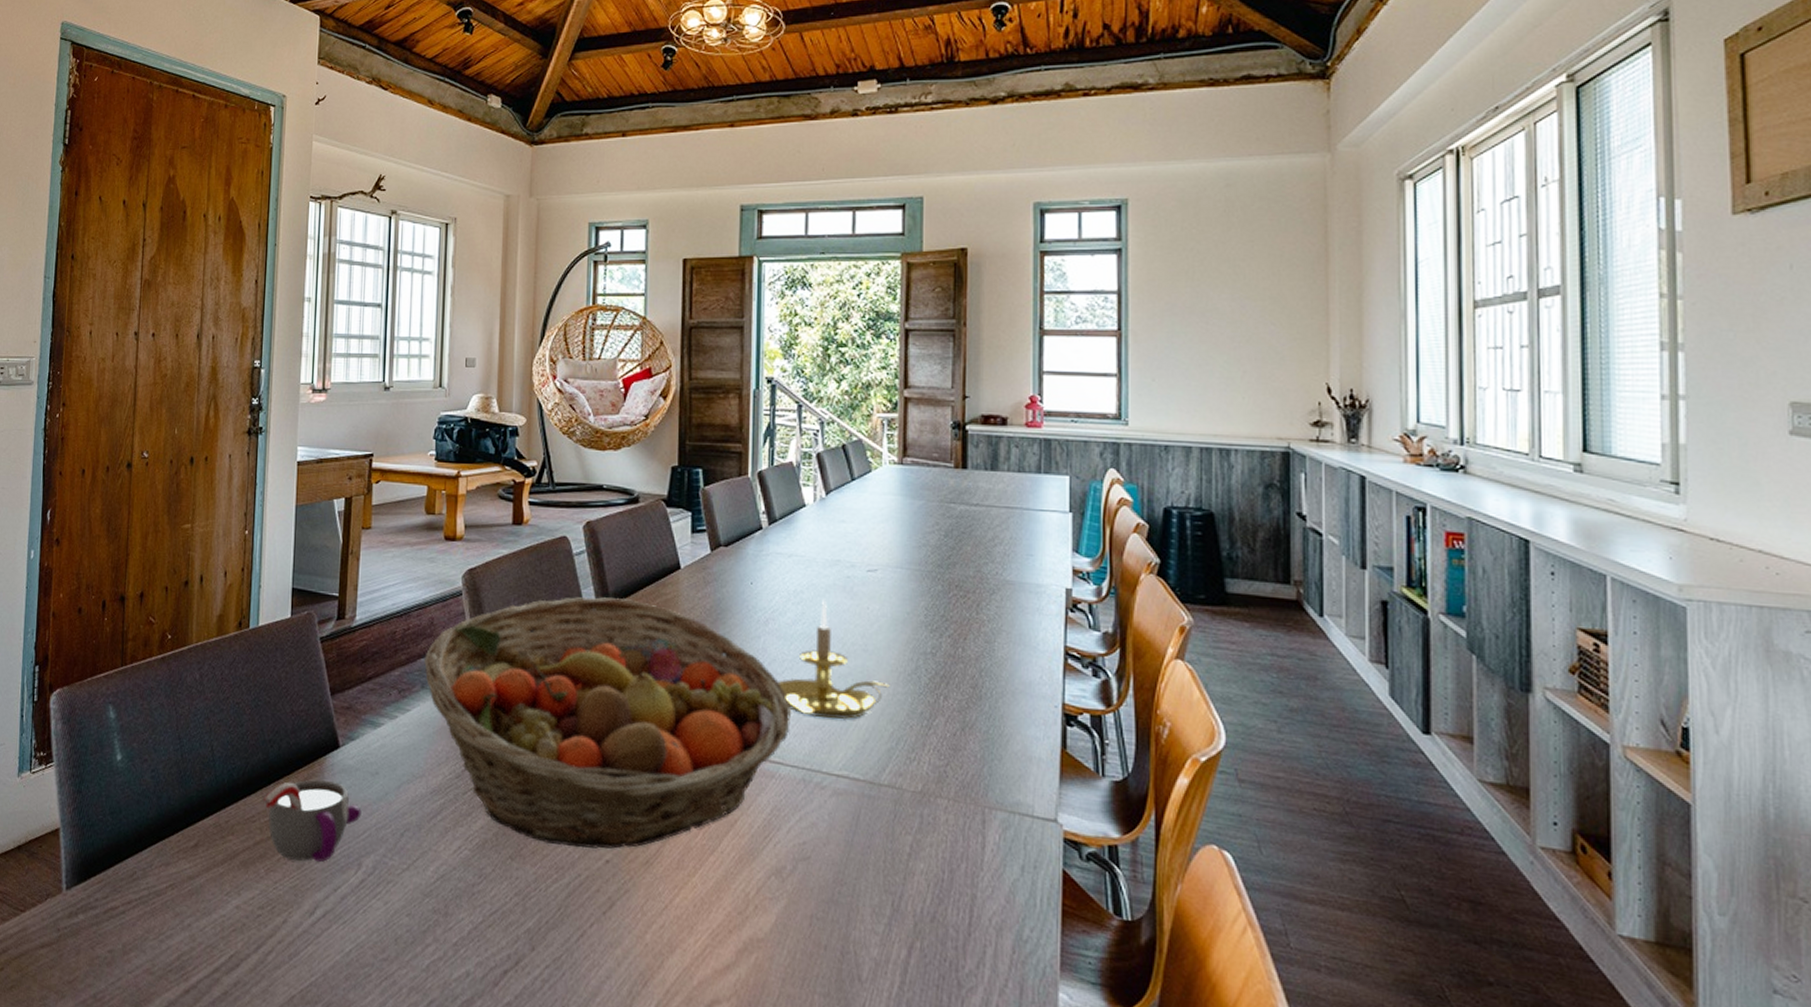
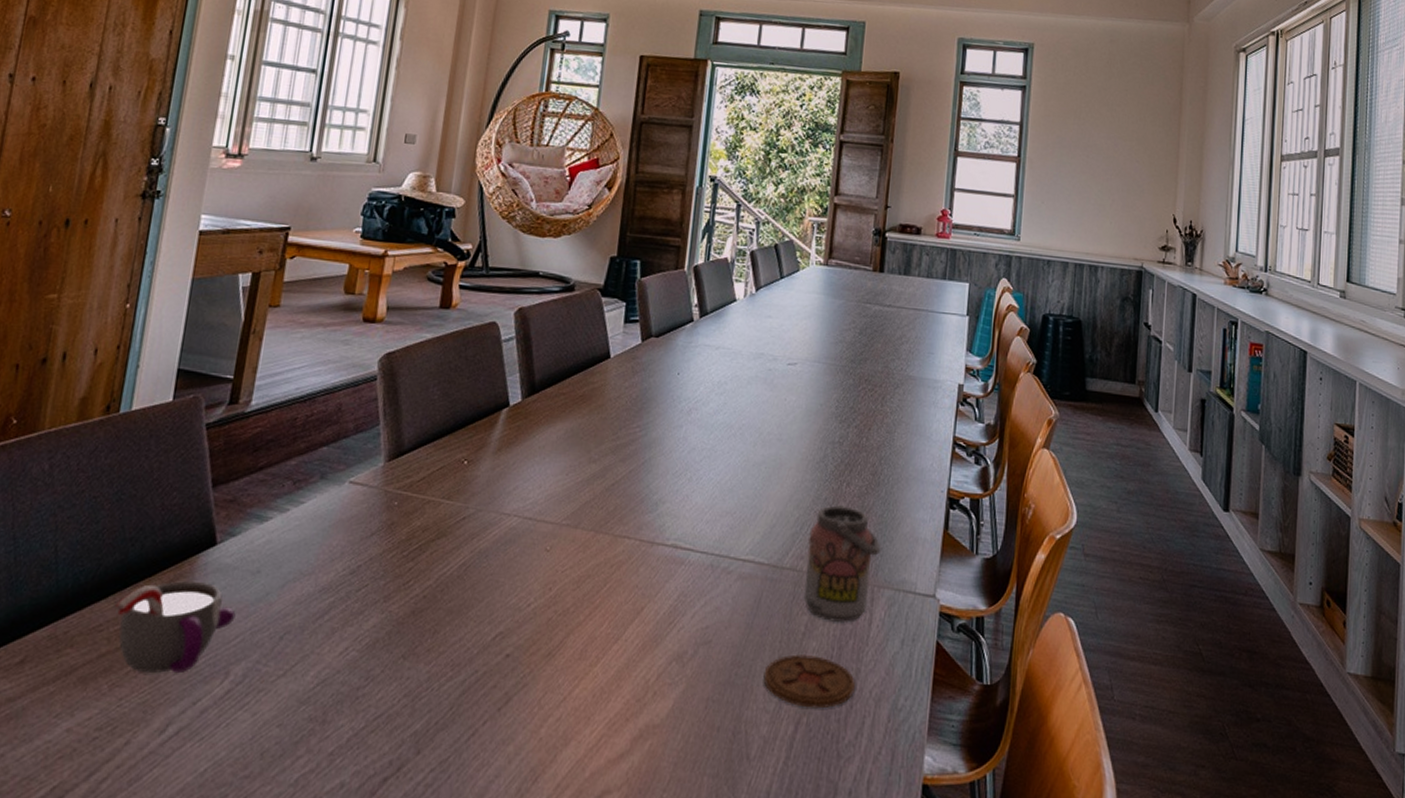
fruit basket: present [424,597,792,849] -> none [326,384,707,643]
candle holder: present [777,600,890,719] -> none [695,391,799,506]
coaster: none [869,876,973,934] -> present [763,654,856,709]
beverage can: none [906,719,989,846] -> present [803,504,881,624]

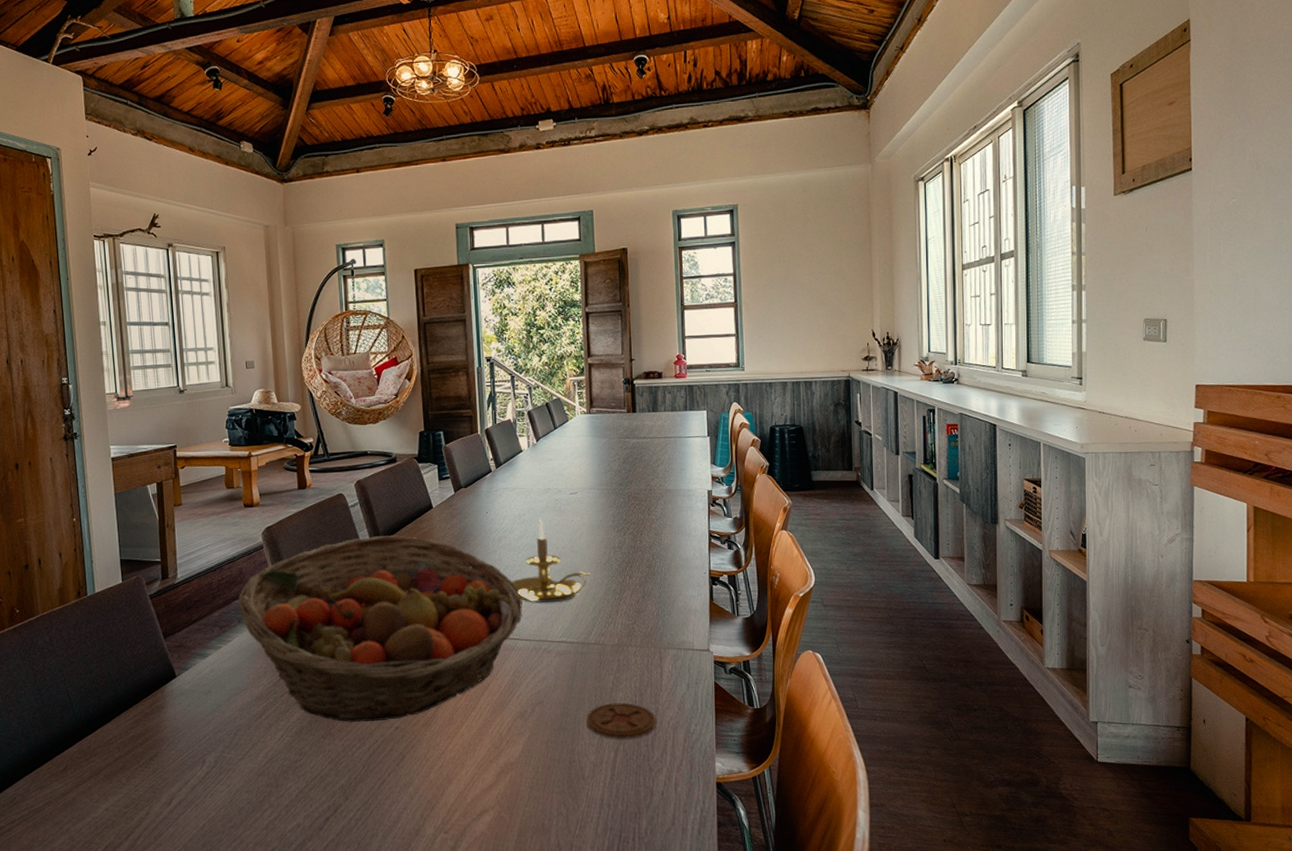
mug: present [114,581,236,674] -> none [117,703,201,768]
fruit basket: none [326,384,707,643] -> present [238,535,524,722]
candle holder: none [695,391,799,506] -> present [511,518,591,603]
beverage can: present [803,504,881,624] -> none [606,592,663,678]

